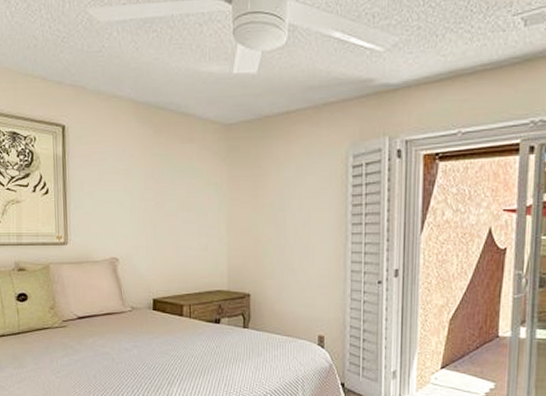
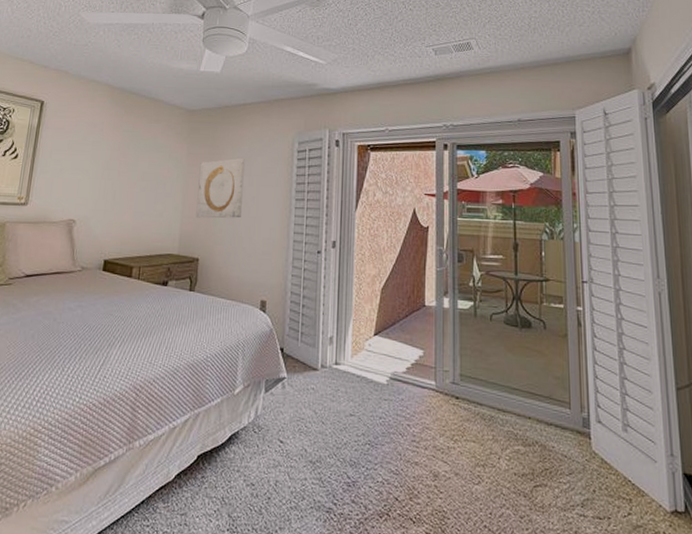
wall art: none [243,178,294,250] -> present [196,157,246,219]

